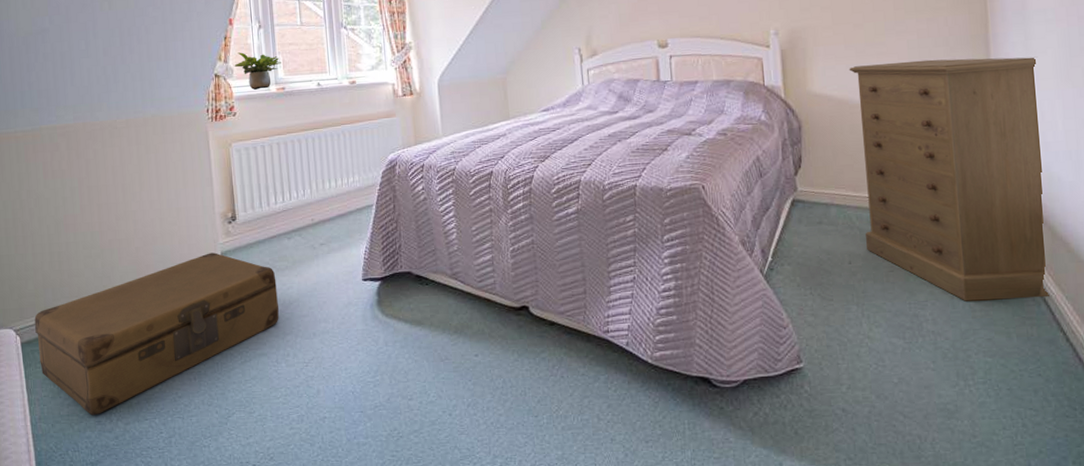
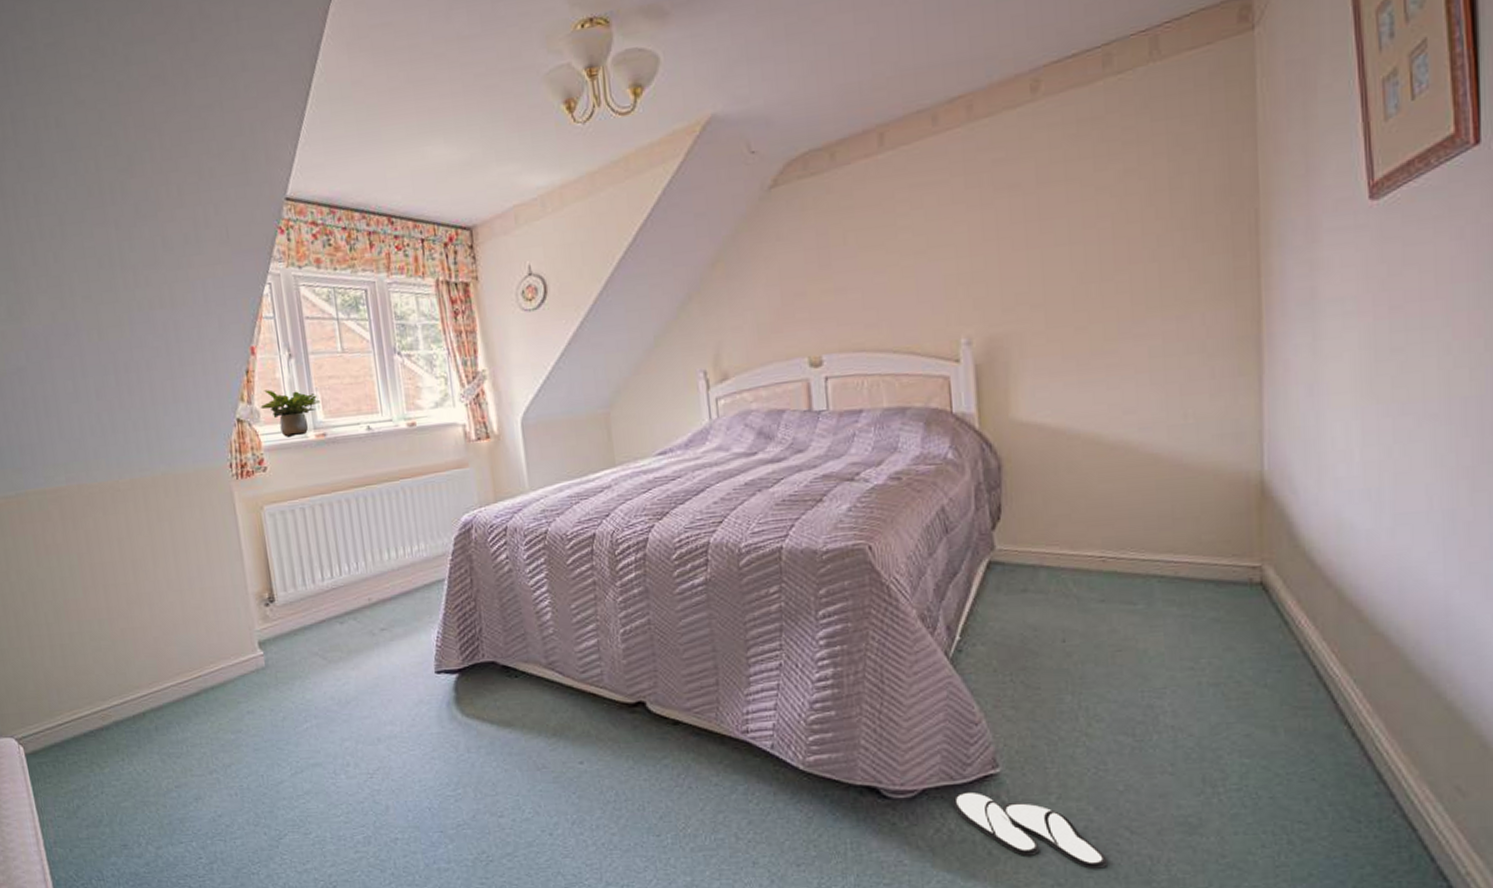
suitcase: present [34,252,279,416] -> none [38,642,335,839]
slippers: none [767,382,887,446] -> present [953,791,1107,869]
chest of drawers: present [849,56,1049,301] -> none [1067,363,1331,688]

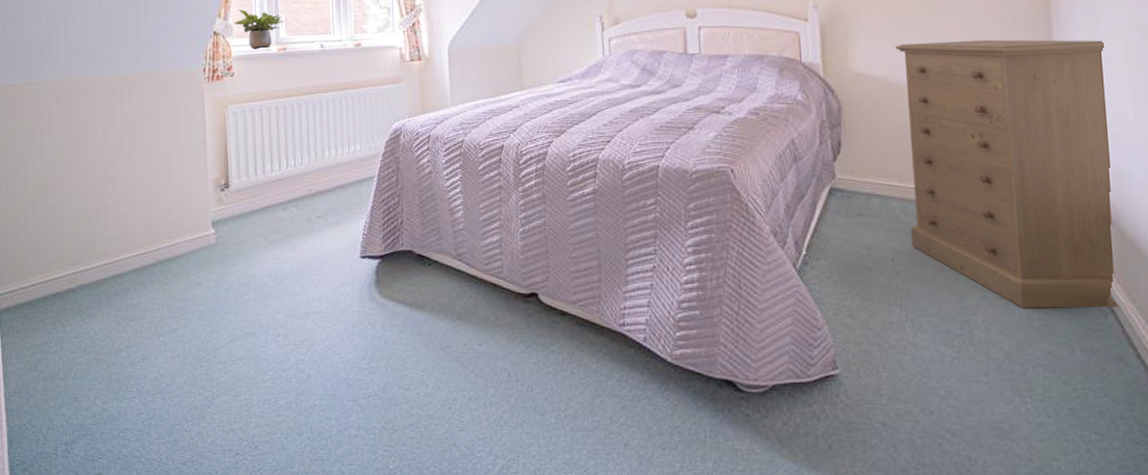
slippers: present [953,791,1107,869] -> none [798,389,931,467]
chest of drawers: none [1067,363,1331,688] -> present [895,39,1118,308]

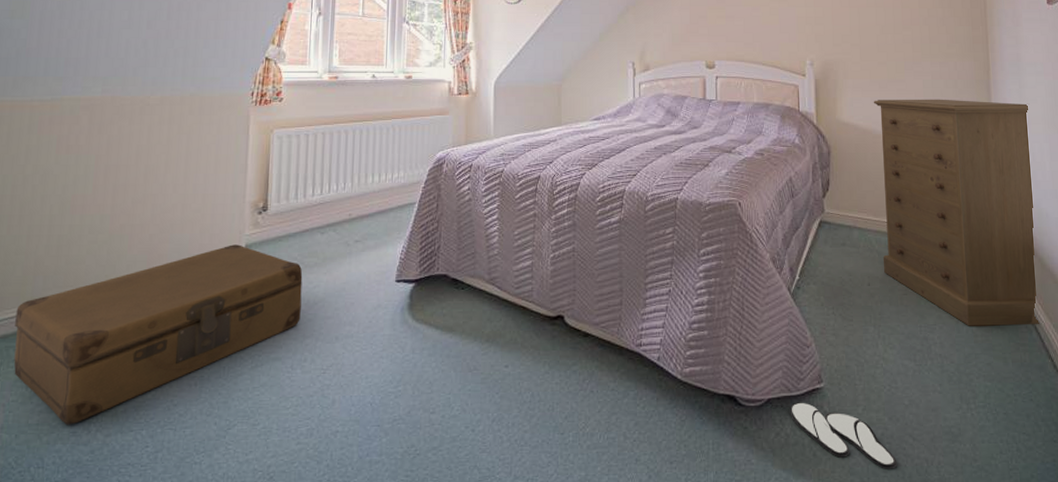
suitcase: none [14,221,270,392] -> present [14,244,303,425]
potted plant: present [234,9,284,50] -> none [287,37,338,77]
slippers: none [798,389,931,467] -> present [789,402,897,469]

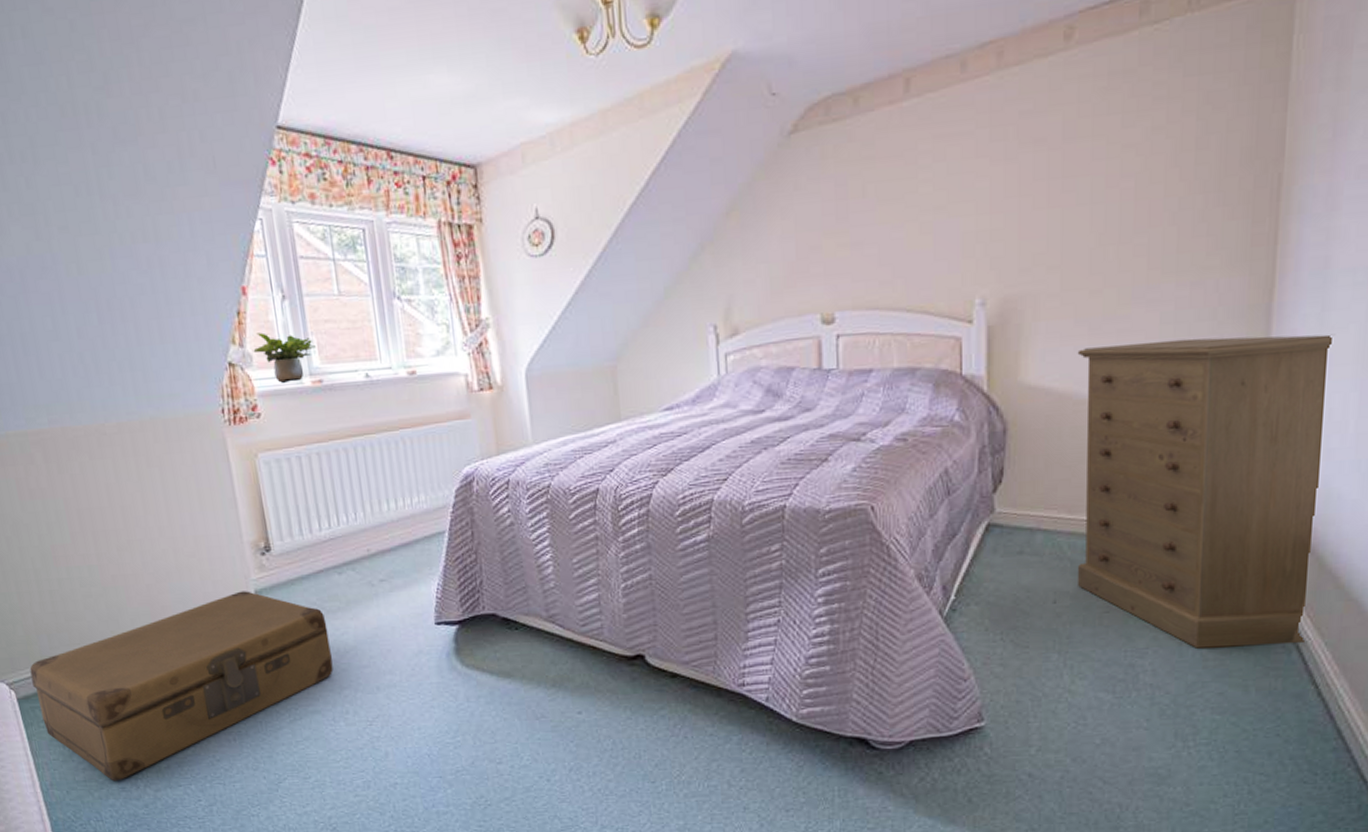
potted plant: none [287,37,338,77] -> present [253,332,316,384]
slippers: present [789,402,897,469] -> none [938,743,1079,816]

